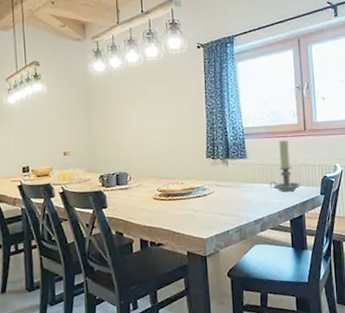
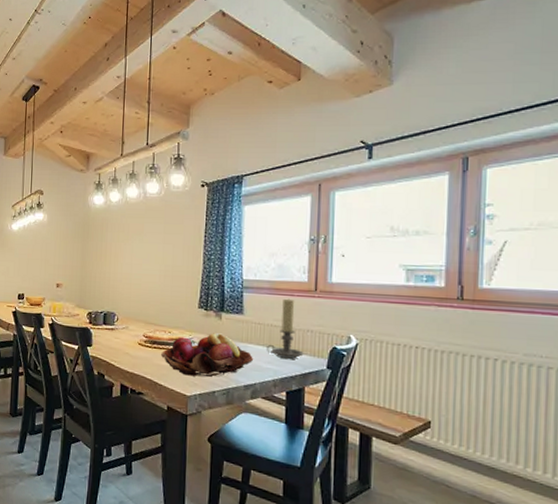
fruit basket: none [176,178,260,221] -> present [161,333,254,377]

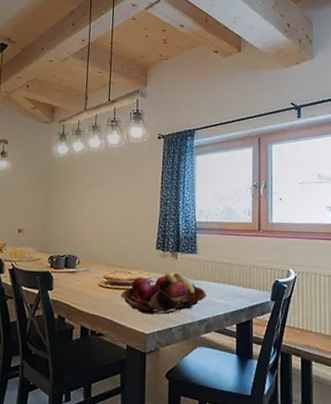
candle holder: present [267,298,304,359] -> none [218,238,251,293]

